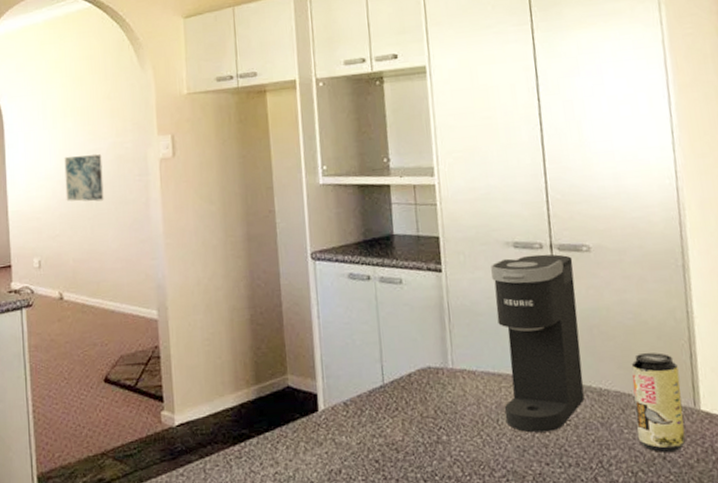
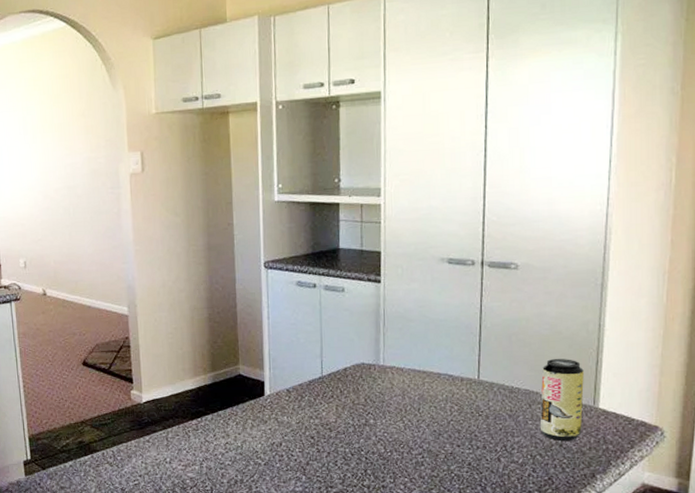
wall art: present [64,154,104,202] -> none [44,168,80,211]
coffee maker: present [491,254,585,433] -> none [424,270,501,420]

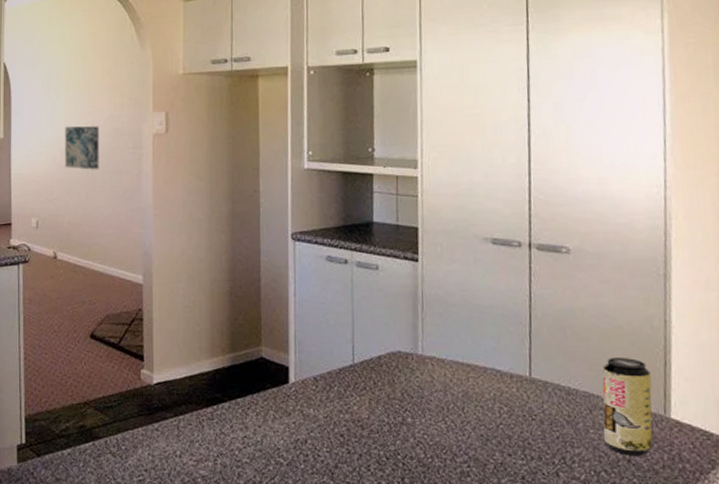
wall art: none [44,168,80,211] -> present [64,126,99,170]

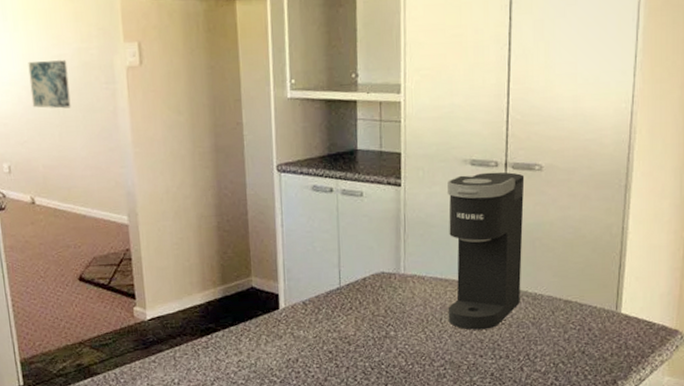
coffee maker: none [467,252,552,424] -> present [447,172,525,330]
beverage can: present [602,358,653,456] -> none [562,263,607,348]

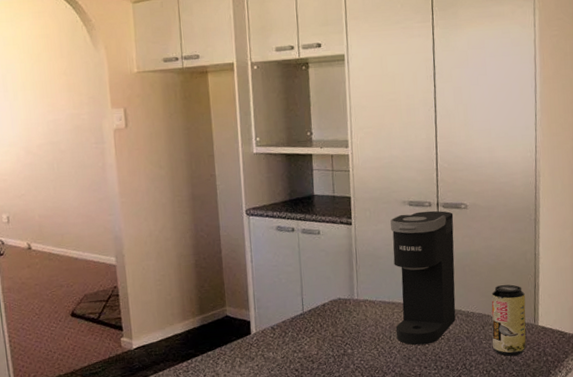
wall art: present [28,60,71,109] -> none [26,124,65,166]
beverage can: none [562,263,607,348] -> present [491,284,526,356]

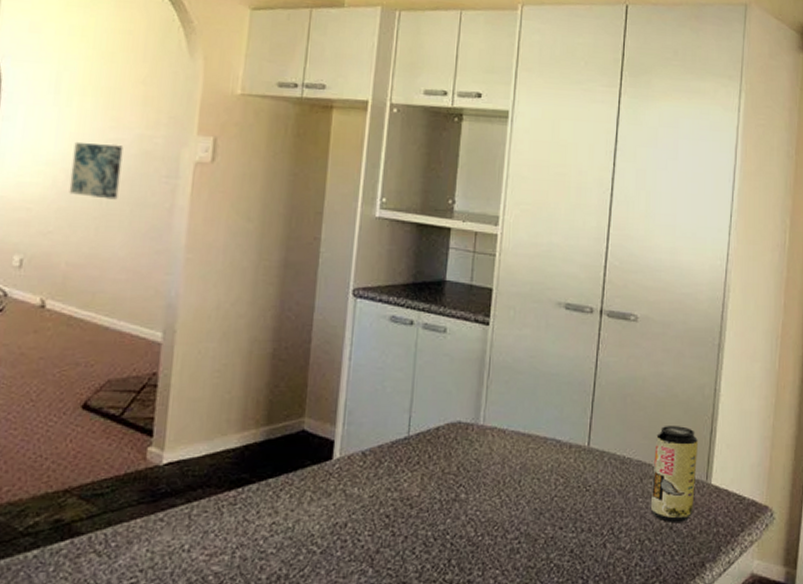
wall art: none [26,124,65,166] -> present [69,141,123,200]
coffee maker: present [390,210,456,345] -> none [527,318,619,496]

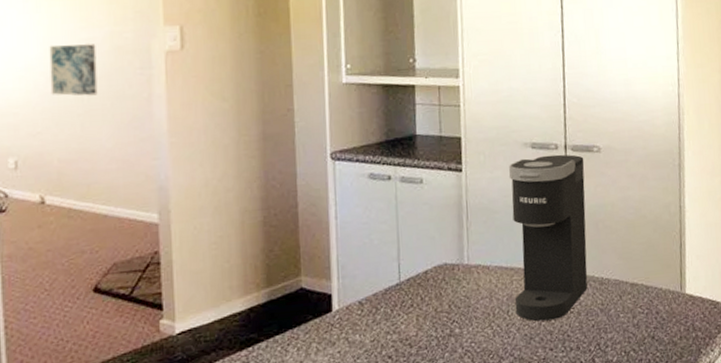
coffee maker: none [527,318,619,496] -> present [508,154,588,322]
beverage can: present [650,426,698,522] -> none [630,244,672,333]

